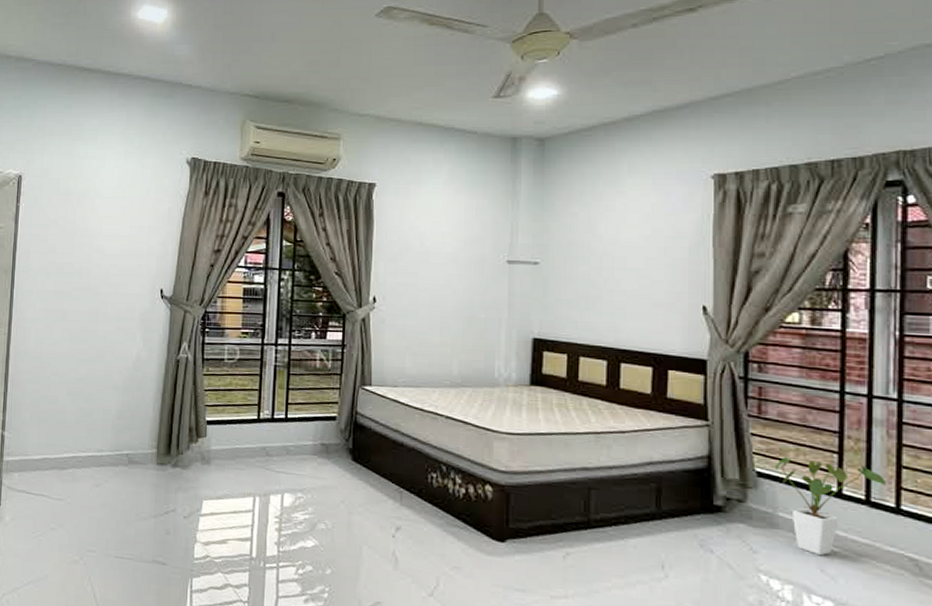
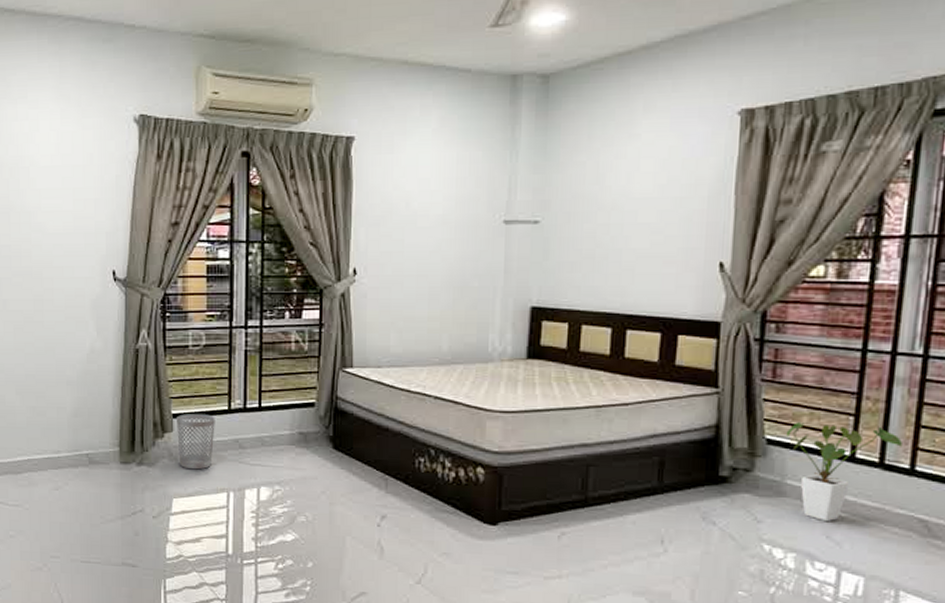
wastebasket: none [209,421,245,474] -> present [175,414,215,470]

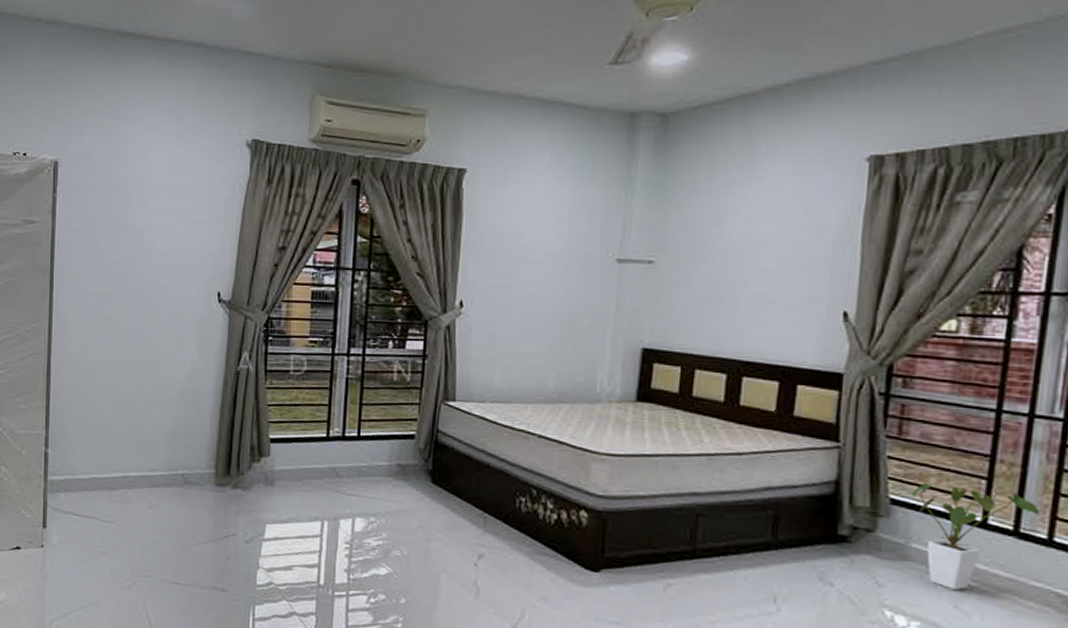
wastebasket: present [175,414,215,470] -> none [273,439,313,497]

